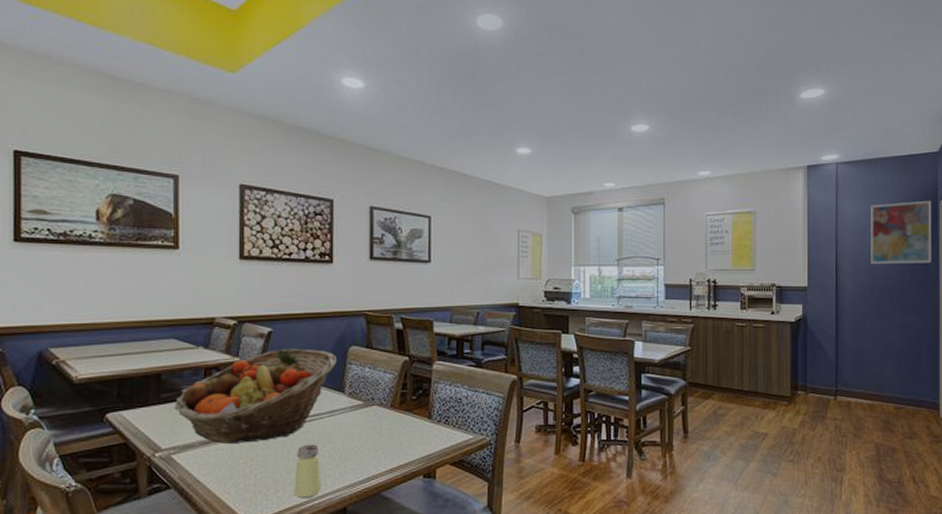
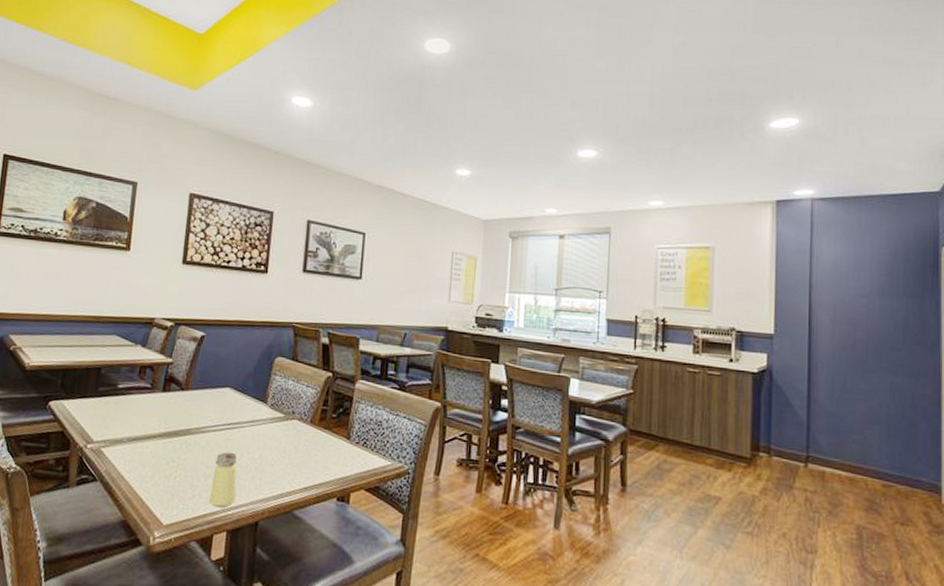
fruit basket: present [174,348,337,443] -> none [109,353,263,444]
wall art: present [871,200,932,265] -> none [852,246,931,319]

